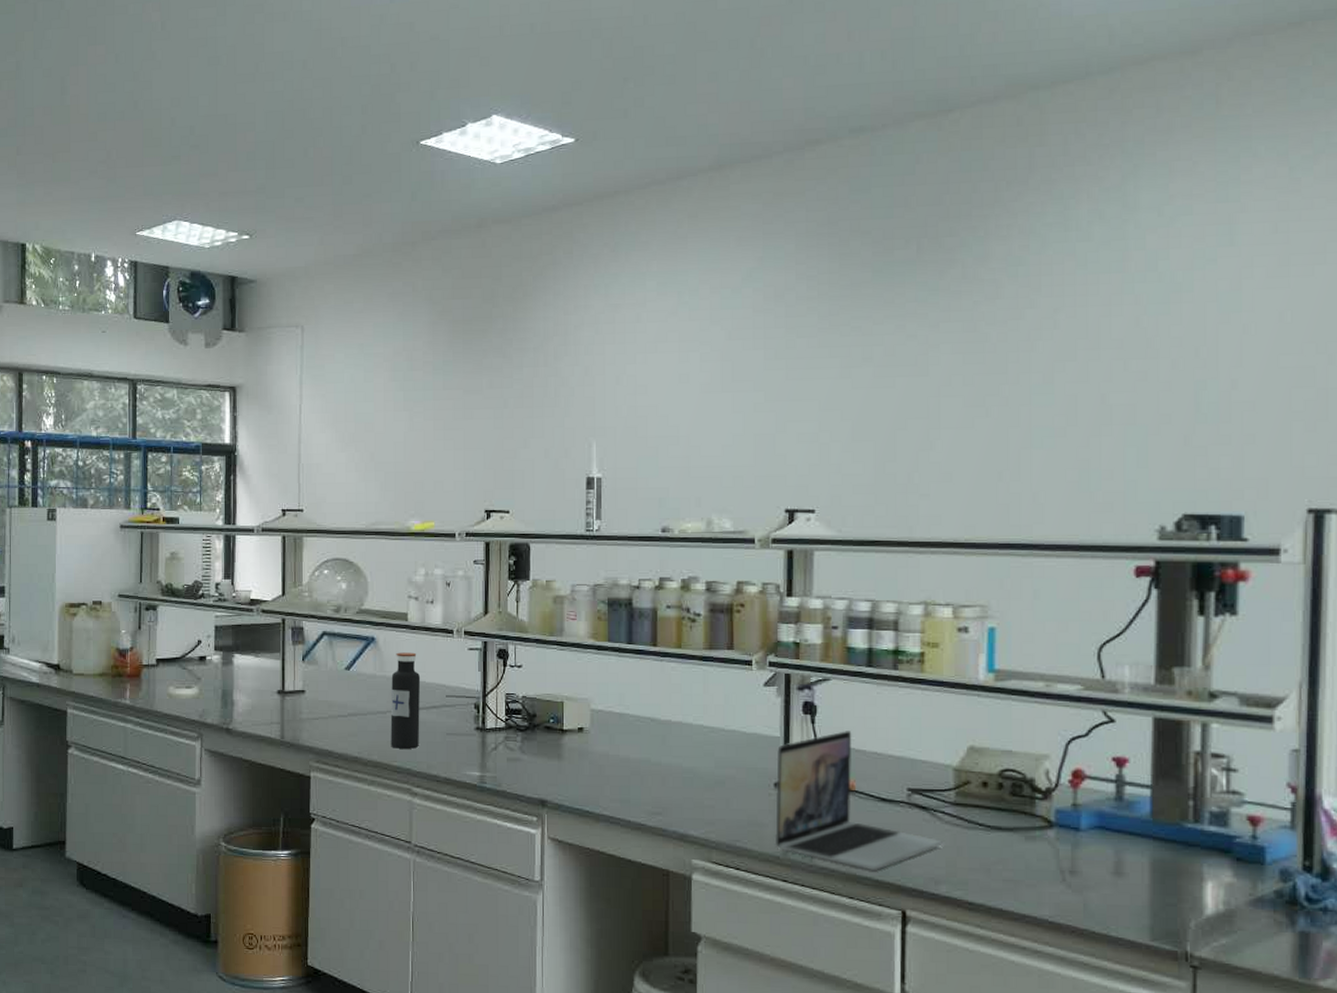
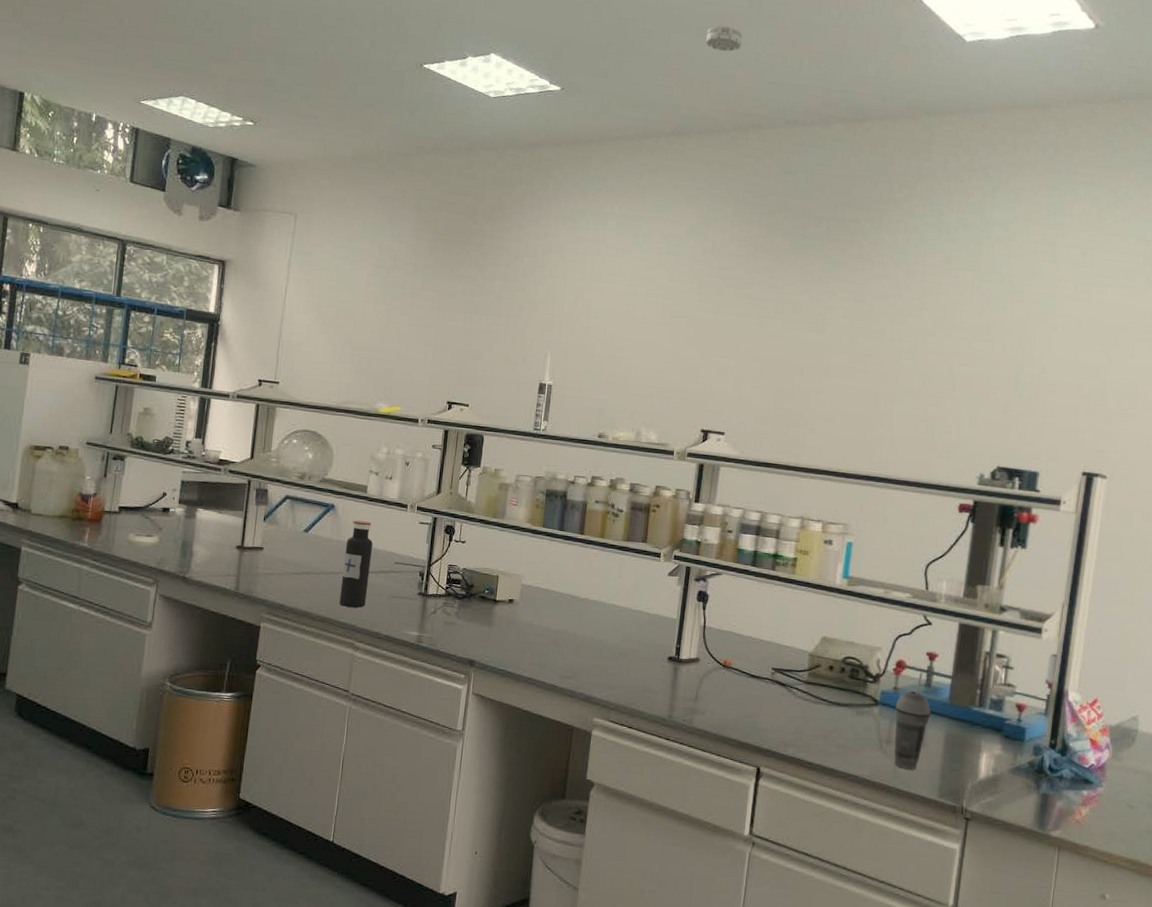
smoke detector: none [740,31,785,62] -> present [706,25,743,52]
laptop: present [774,731,942,871] -> none [662,617,794,734]
beverage cup: none [1077,783,1128,906] -> present [894,673,931,769]

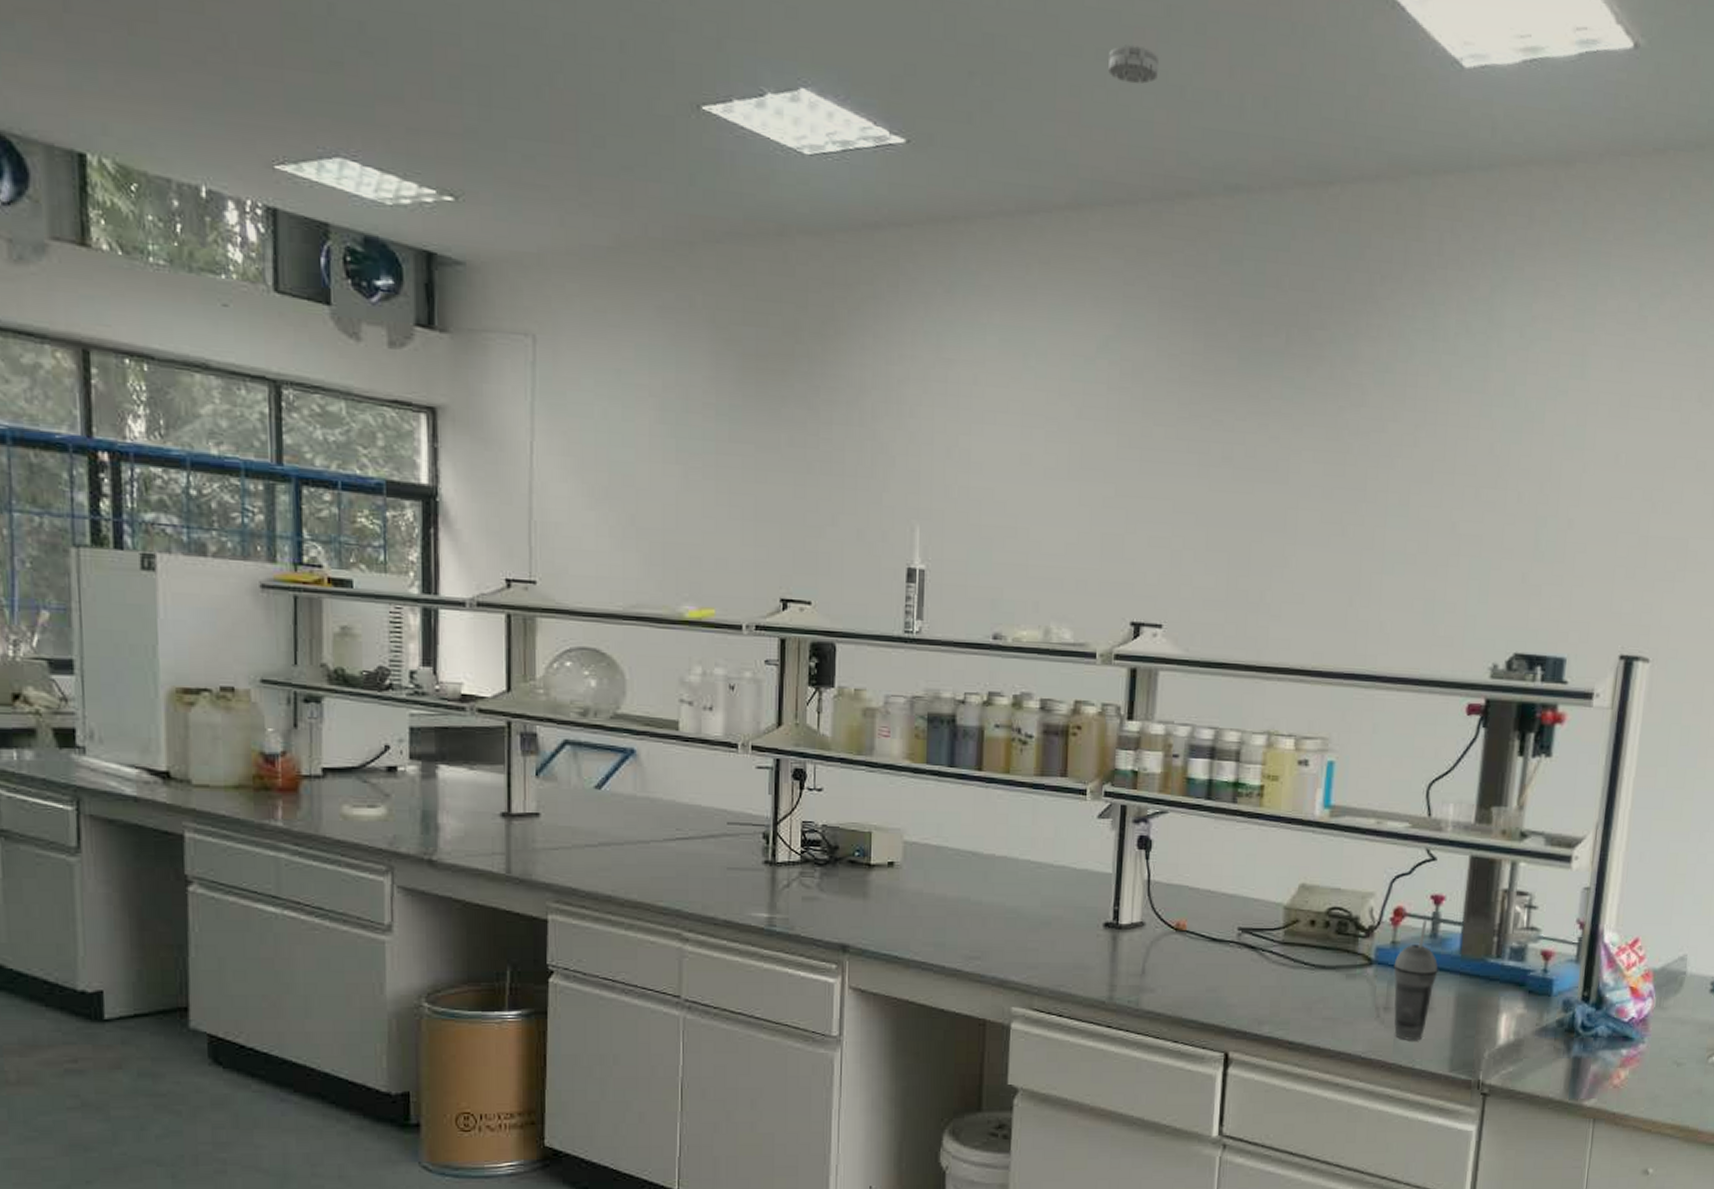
water bottle: present [339,520,373,608] -> none [655,769,695,886]

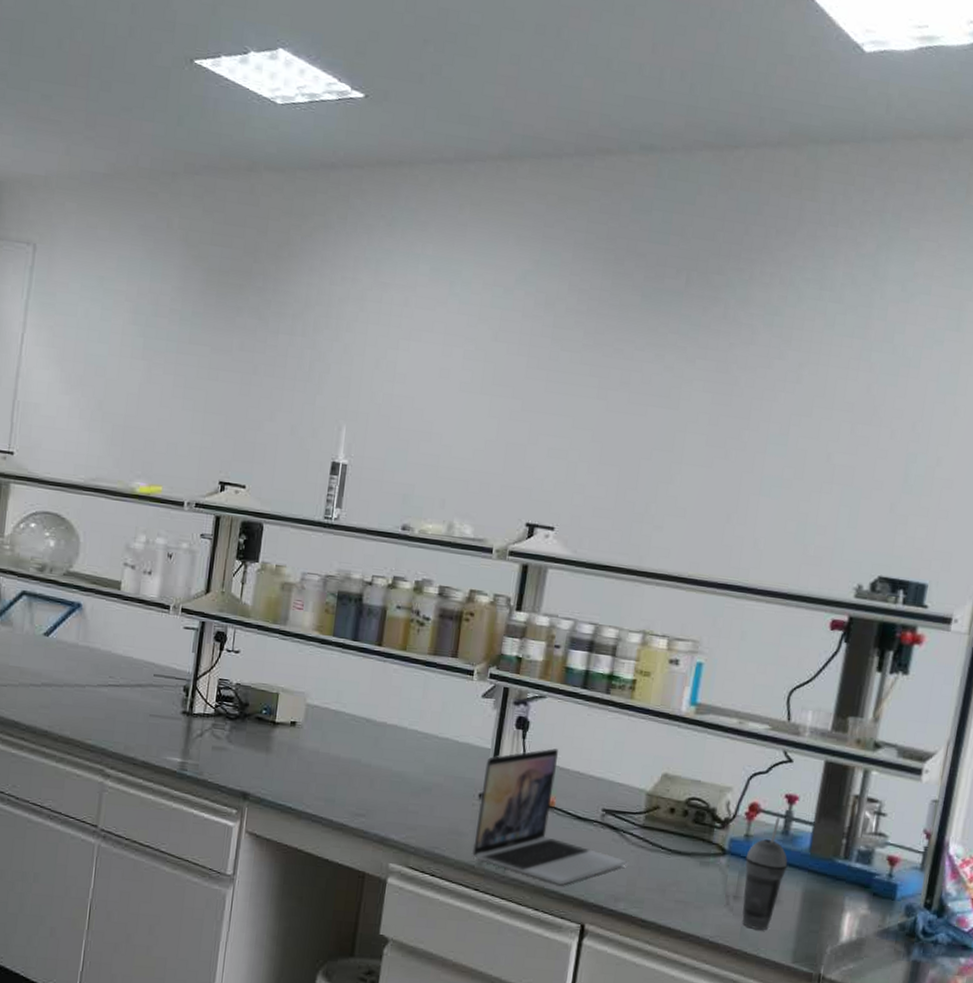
laptop: none [1100,867,1268,1014] -> present [471,748,627,886]
smoke detector: present [1108,45,1160,84] -> none [545,22,592,56]

